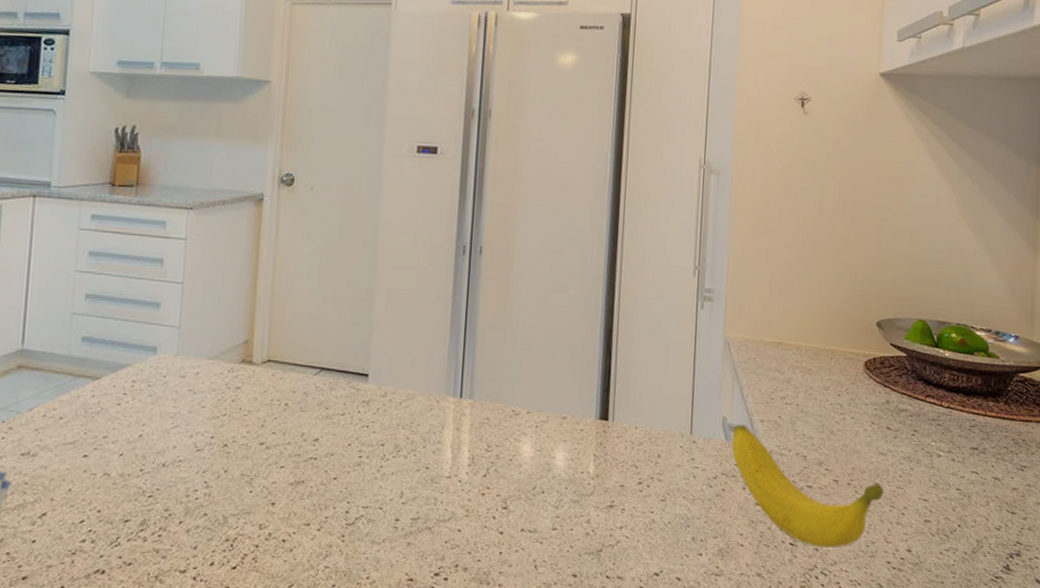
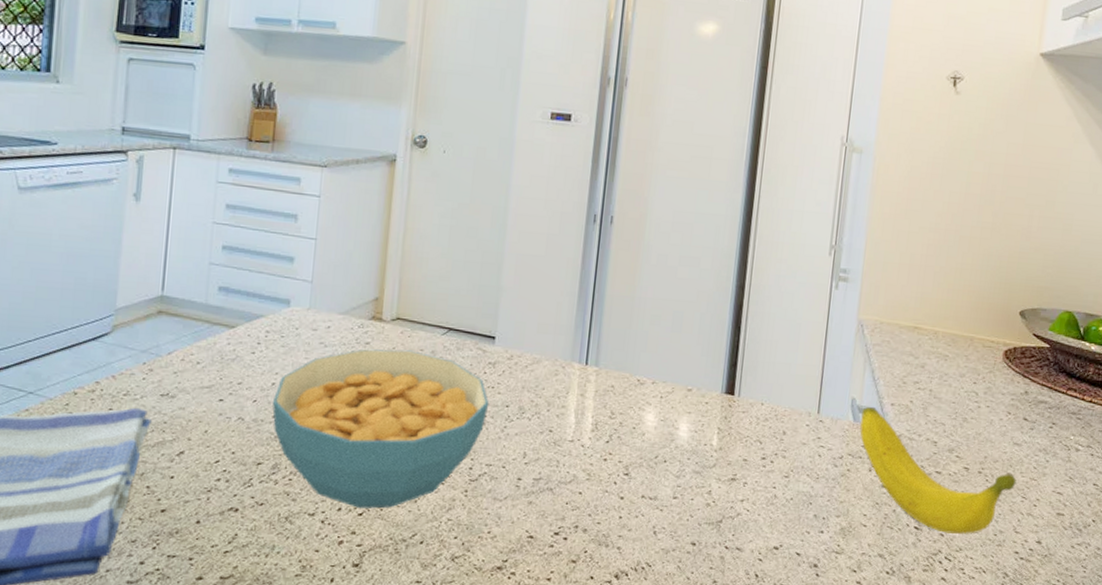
cereal bowl: none [140,393,364,561] -> present [272,349,489,509]

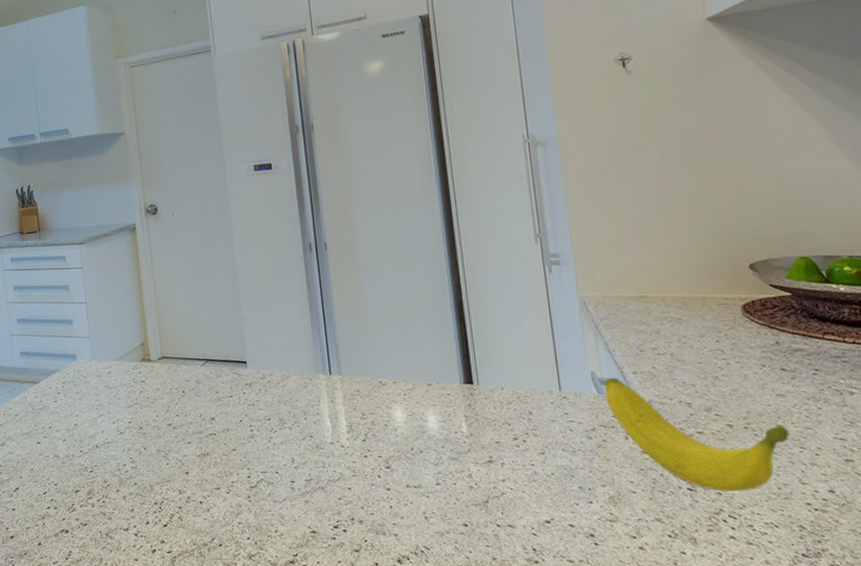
cereal bowl: present [272,349,489,509] -> none [78,382,254,520]

